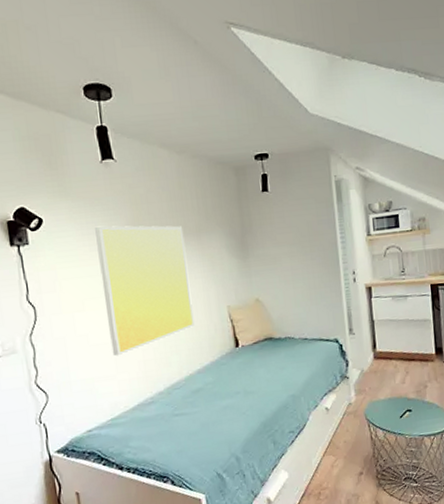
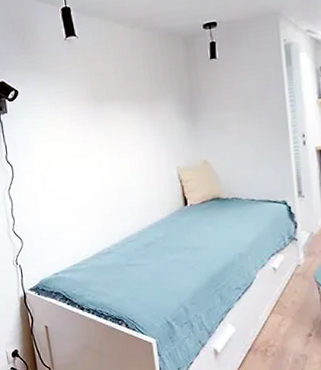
wall art: present [94,225,195,357] -> none [59,93,147,210]

